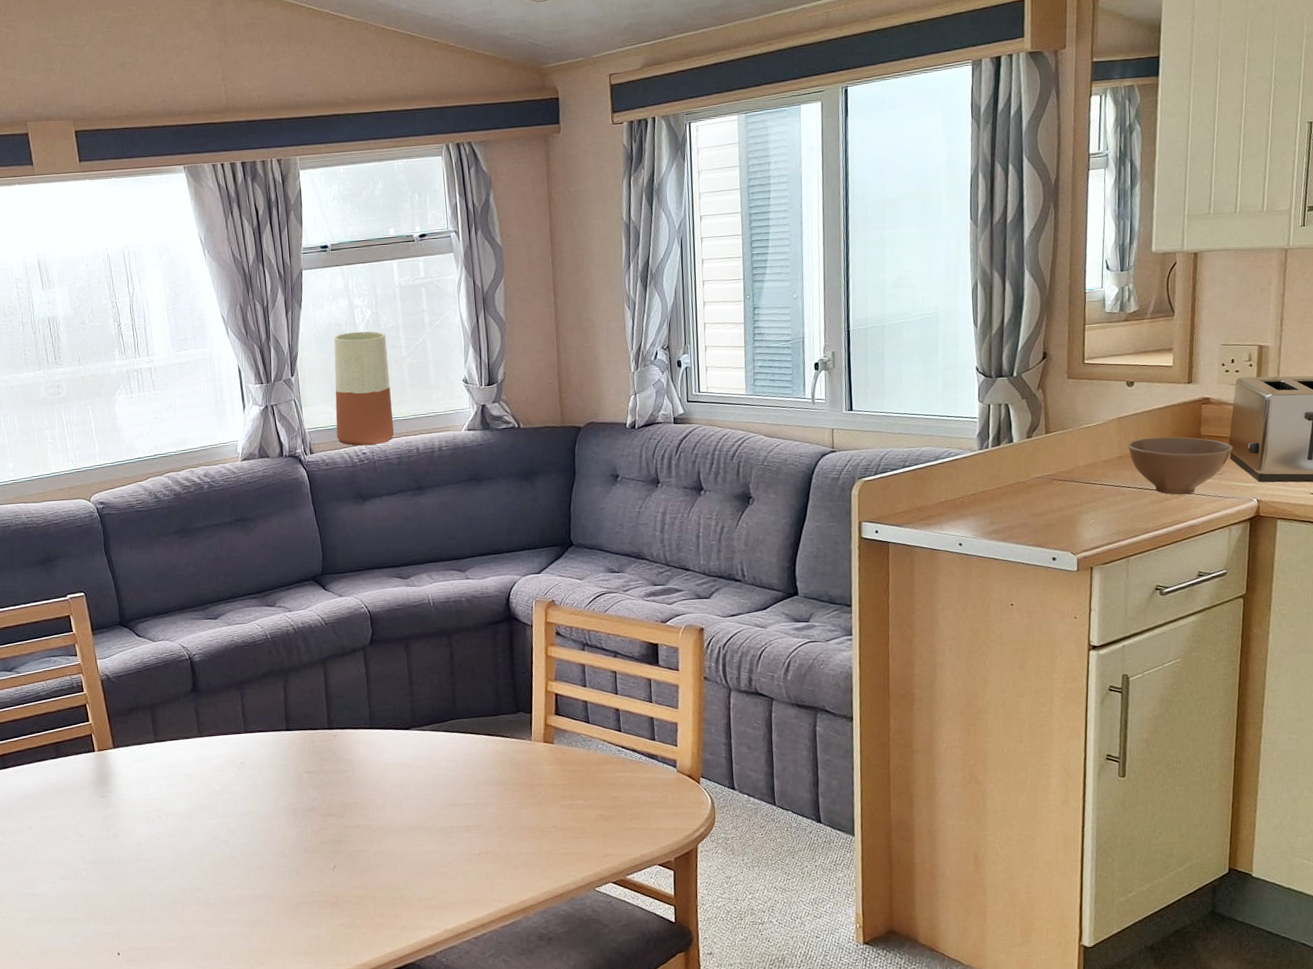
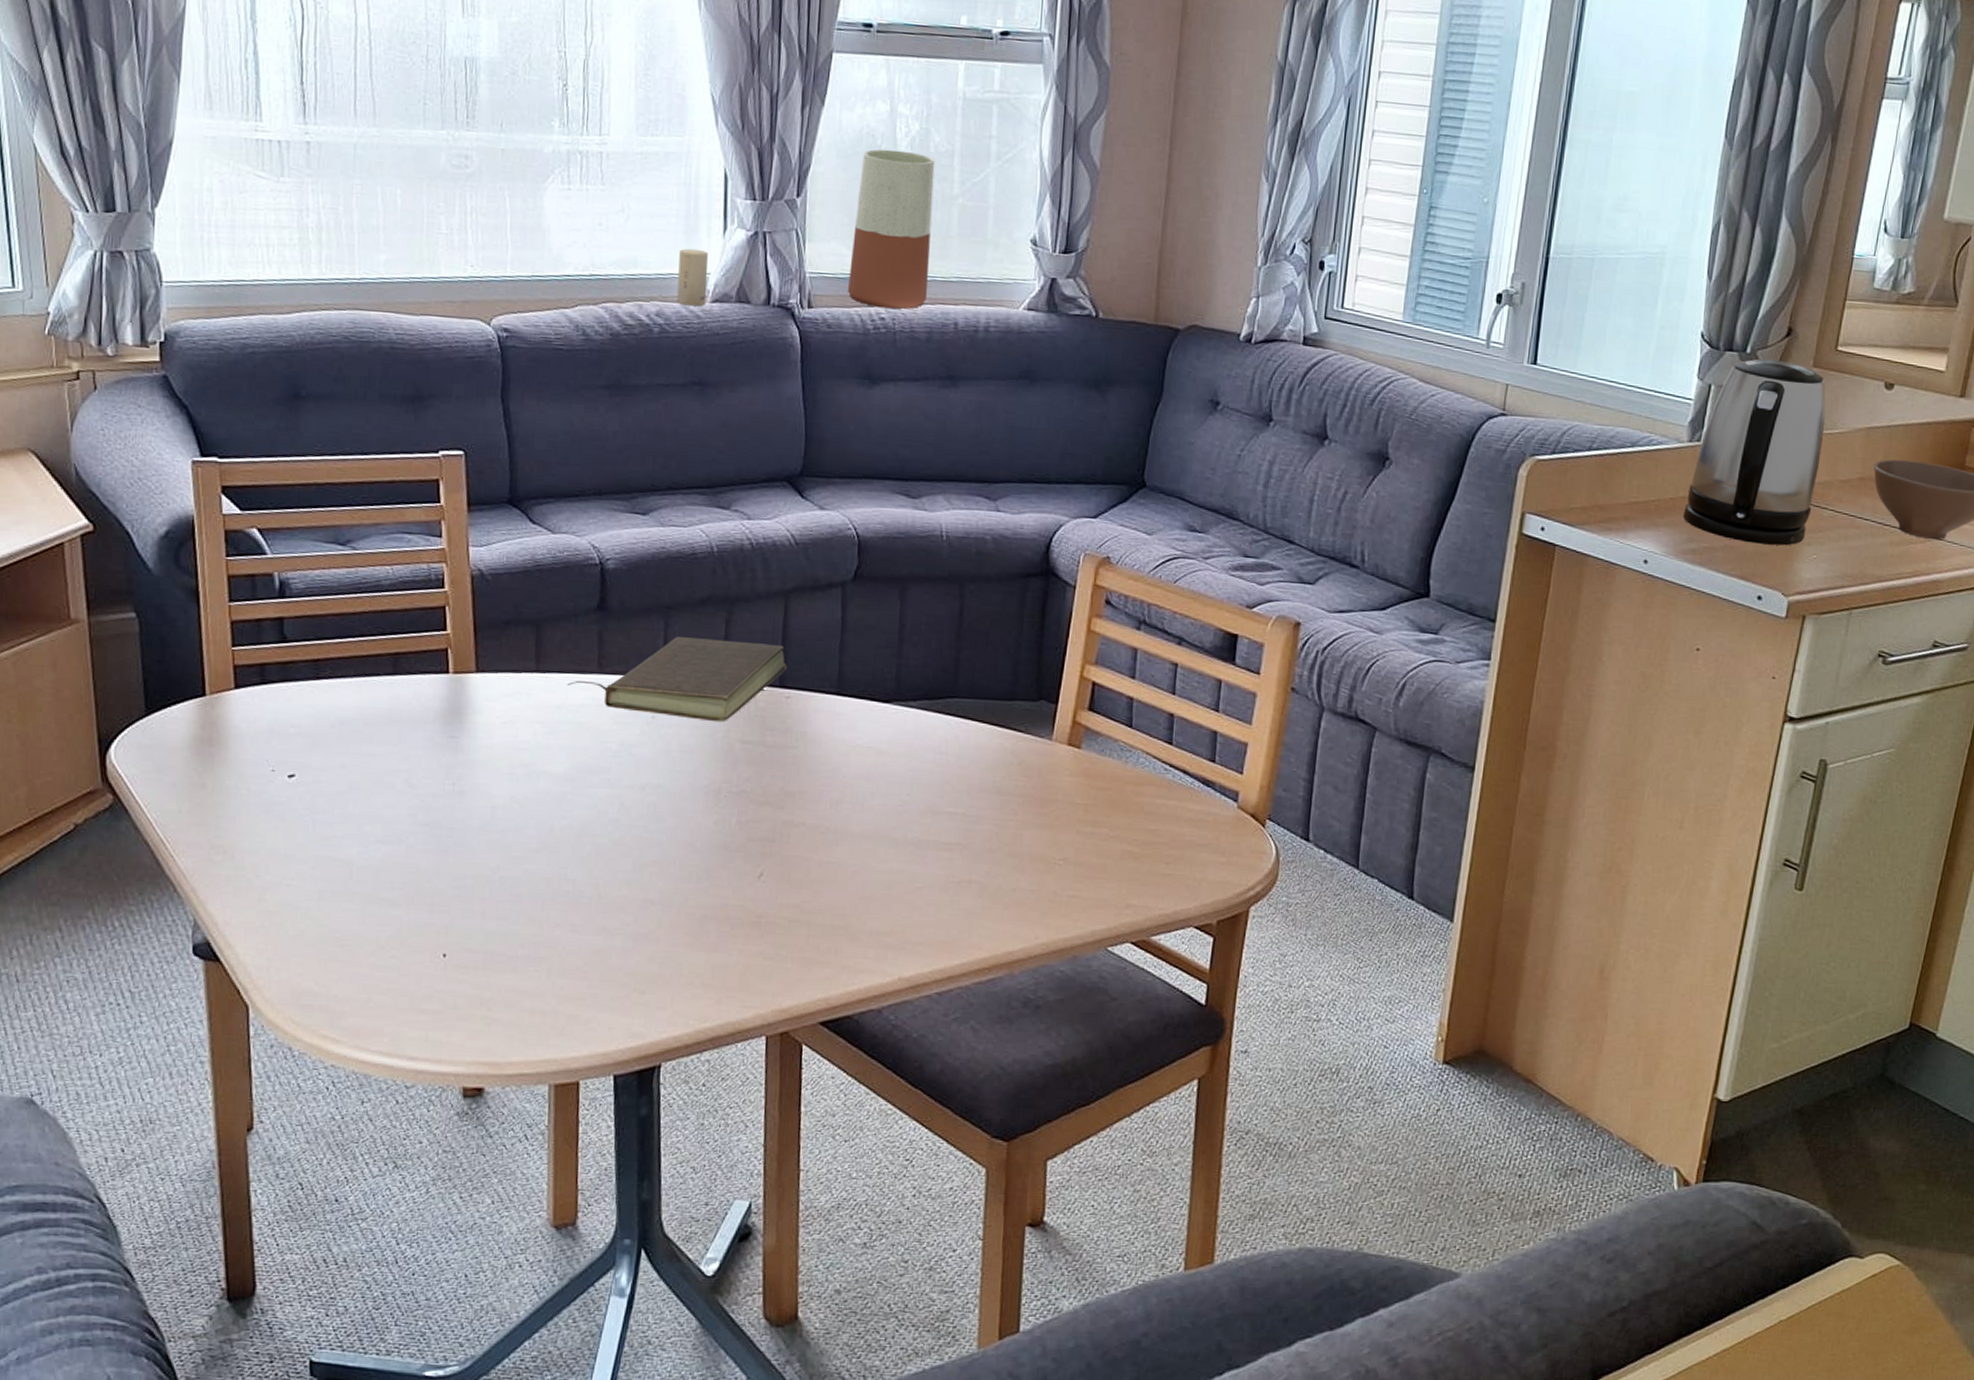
book: none [178,698,332,761] -> present [567,637,787,723]
candle: none [214,424,238,466] -> present [677,248,709,307]
kettle: none [983,378,1085,519] -> present [1682,359,1826,546]

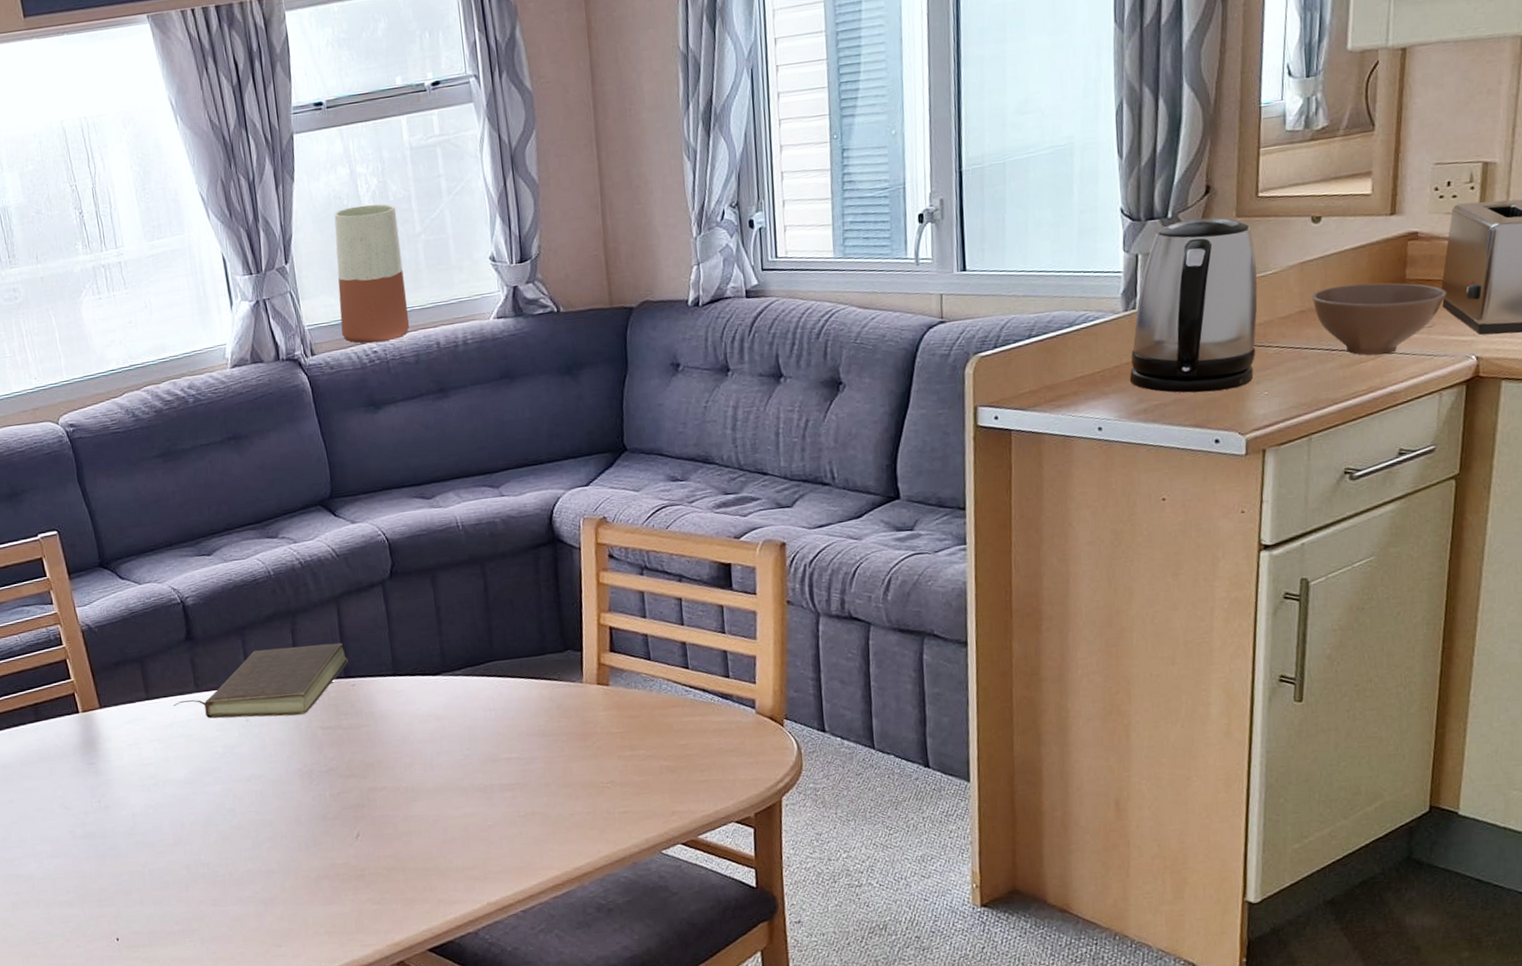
candle: present [677,248,709,307] -> none [198,325,227,375]

